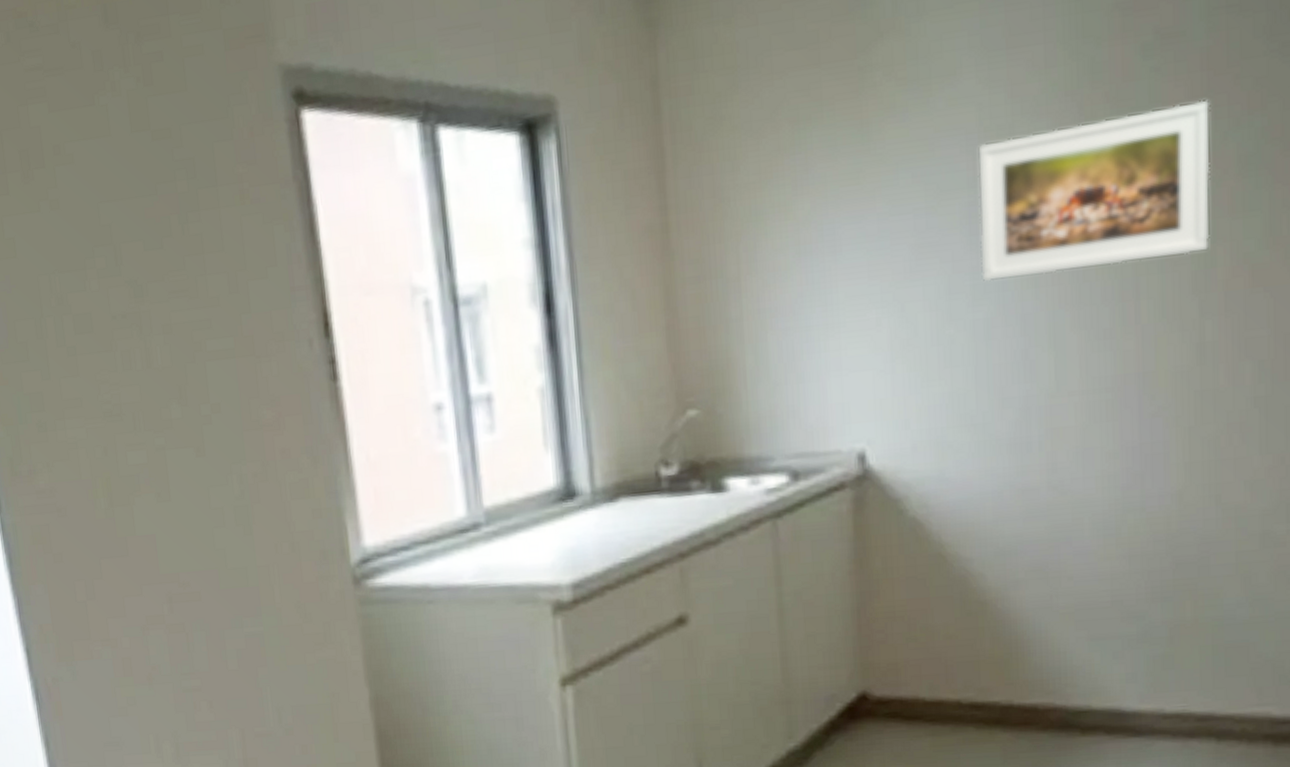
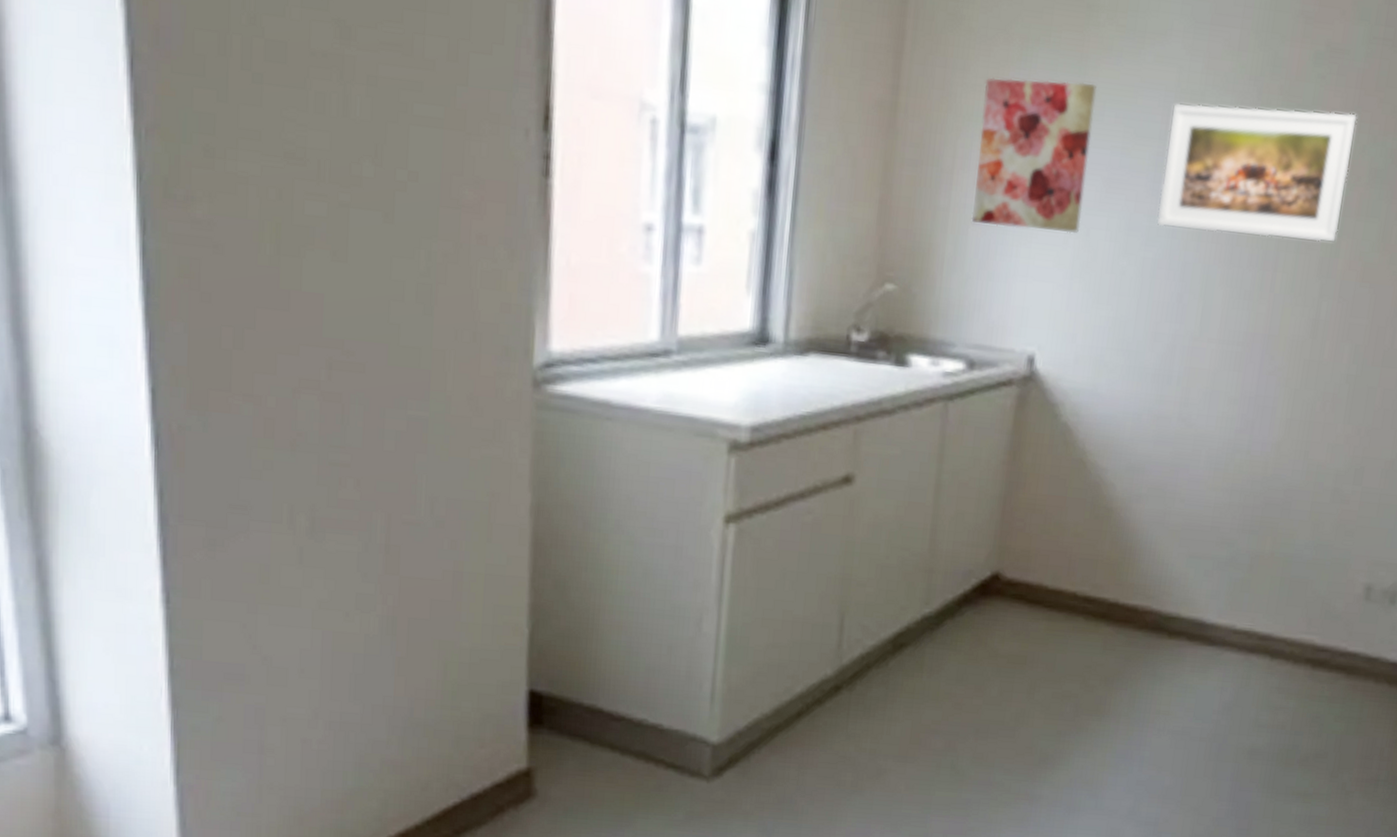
wall art: none [758,148,892,326] -> present [971,77,1097,234]

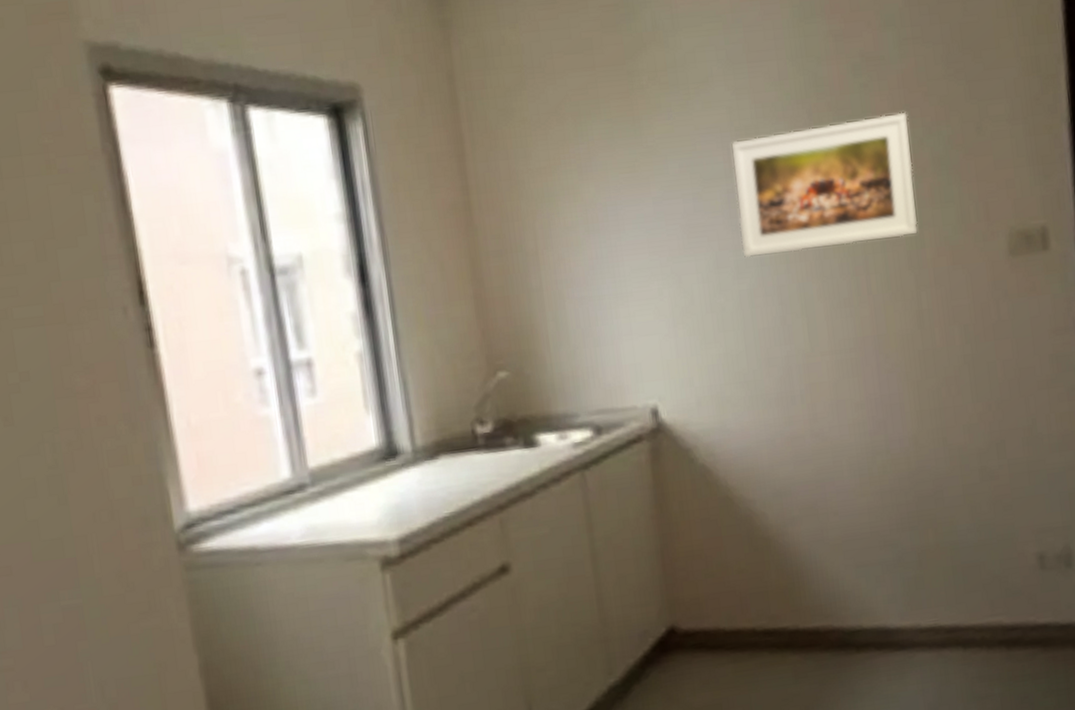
wall art: present [971,77,1097,234] -> none [548,142,671,295]

